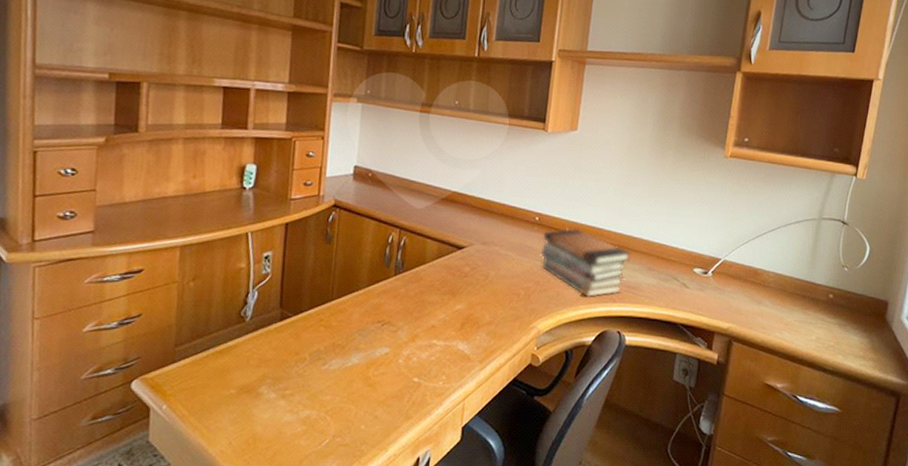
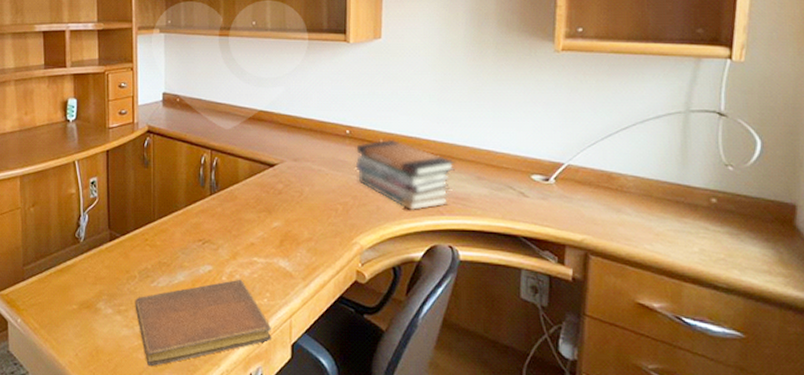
notebook: none [302,361,444,454] -> present [135,279,272,367]

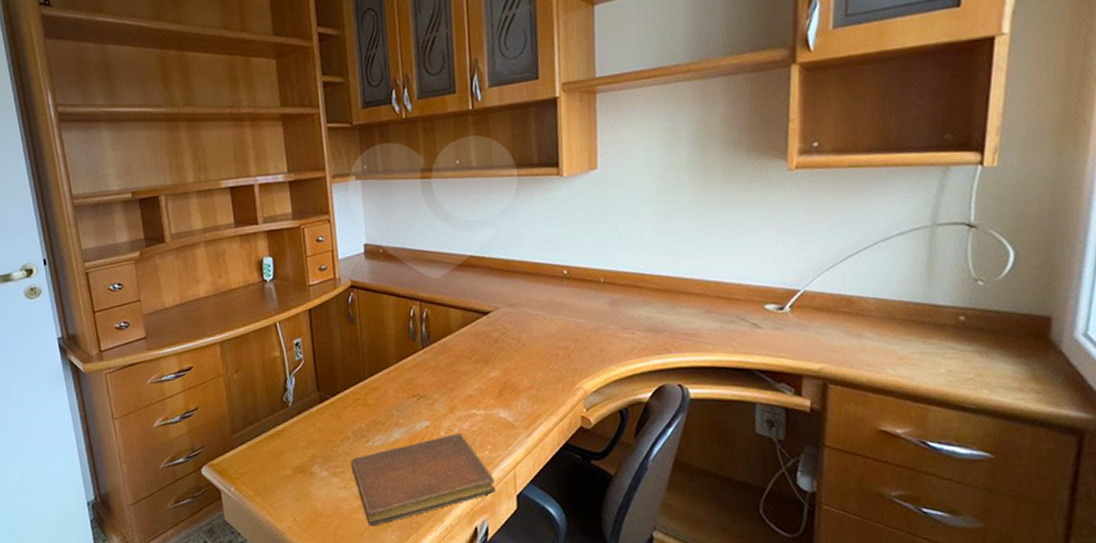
book stack: present [355,139,456,211] -> none [574,276,683,351]

